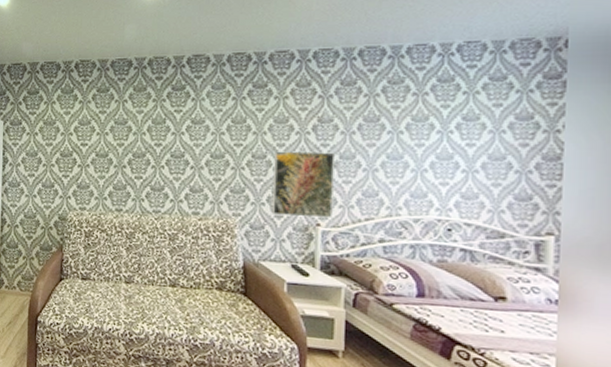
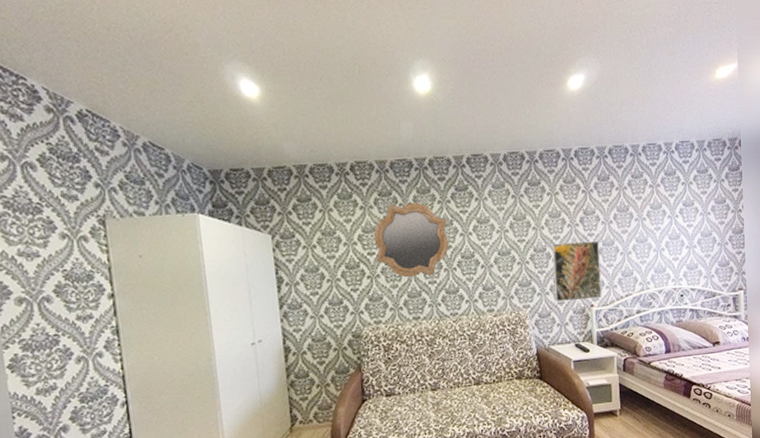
mirror: none [87,100,160,171] -> present [373,202,449,278]

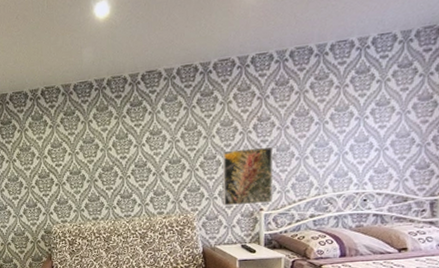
mirror: present [373,202,449,278] -> none [60,119,124,185]

